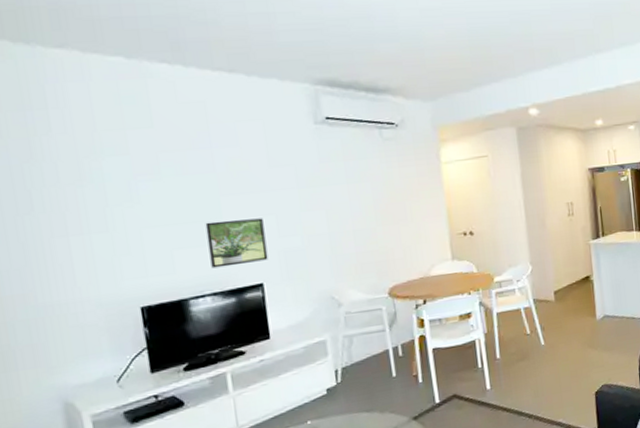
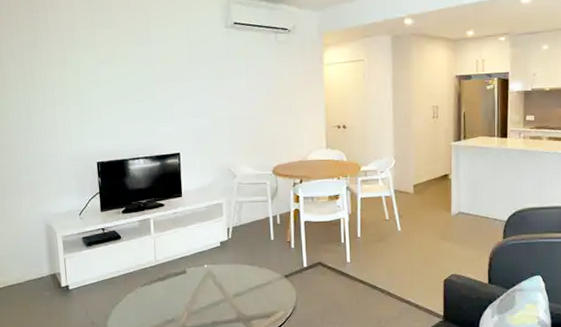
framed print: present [205,218,269,269] -> none [143,101,185,138]

